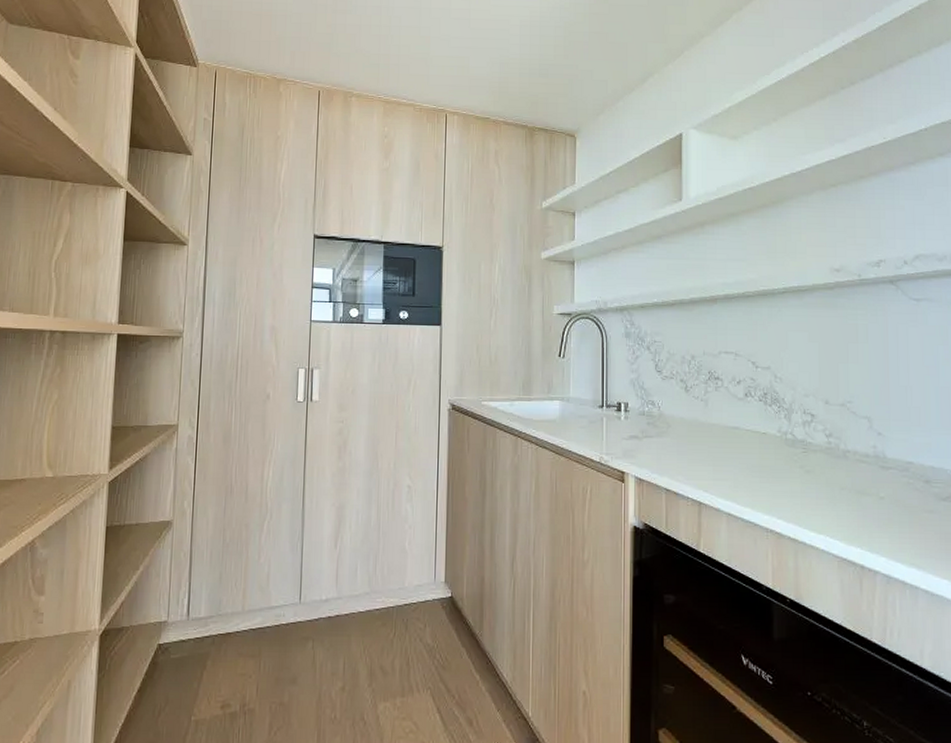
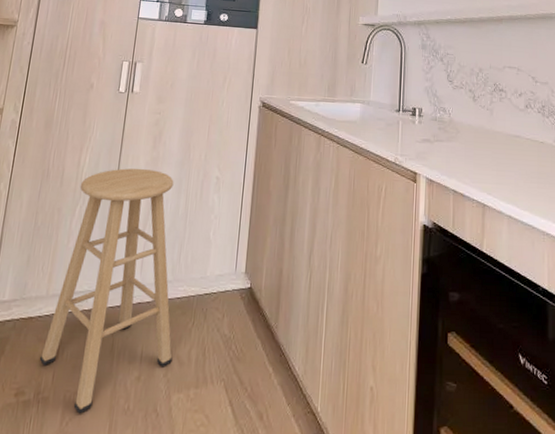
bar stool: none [241,480,376,724] -> present [39,168,174,414]

